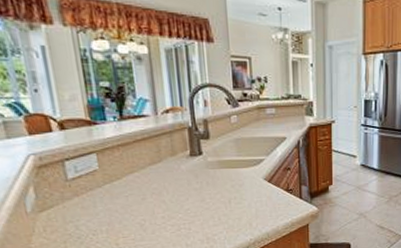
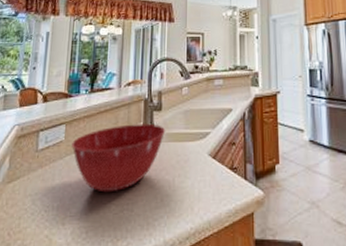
mixing bowl: none [109,151,217,216] -> present [72,123,166,193]

